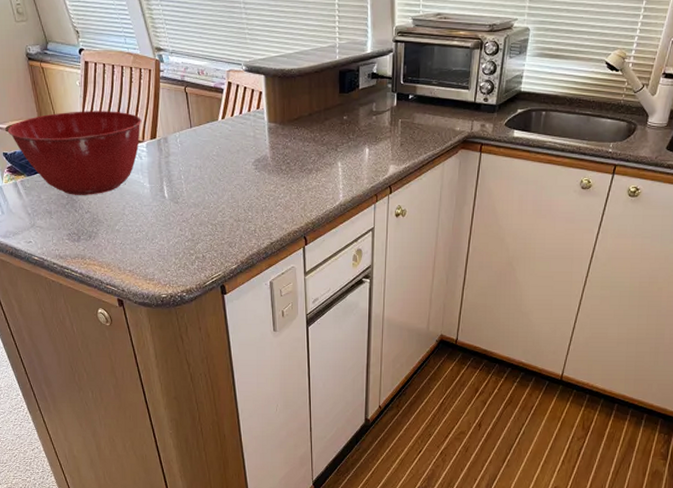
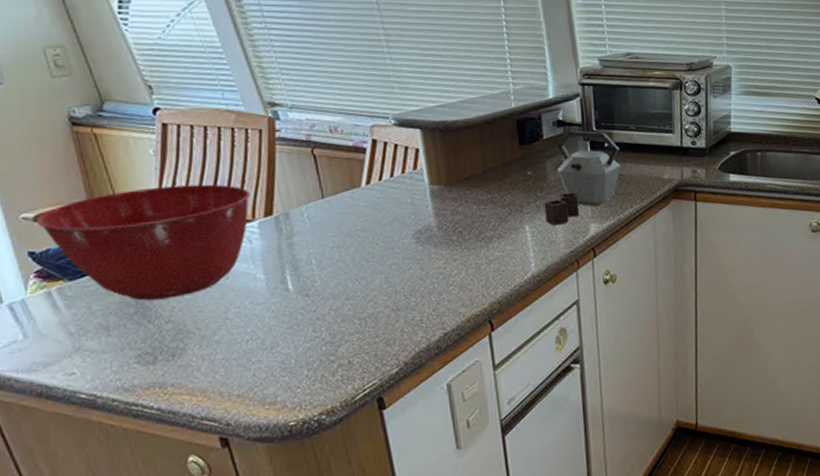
kettle: none [354,82,421,164] -> present [544,130,622,226]

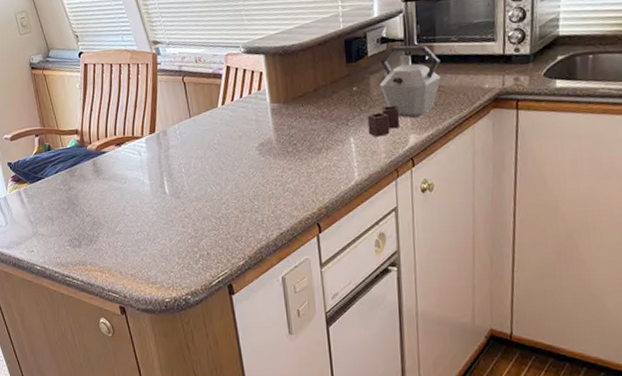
mixing bowl: present [36,184,250,301] -> none [12,109,140,199]

